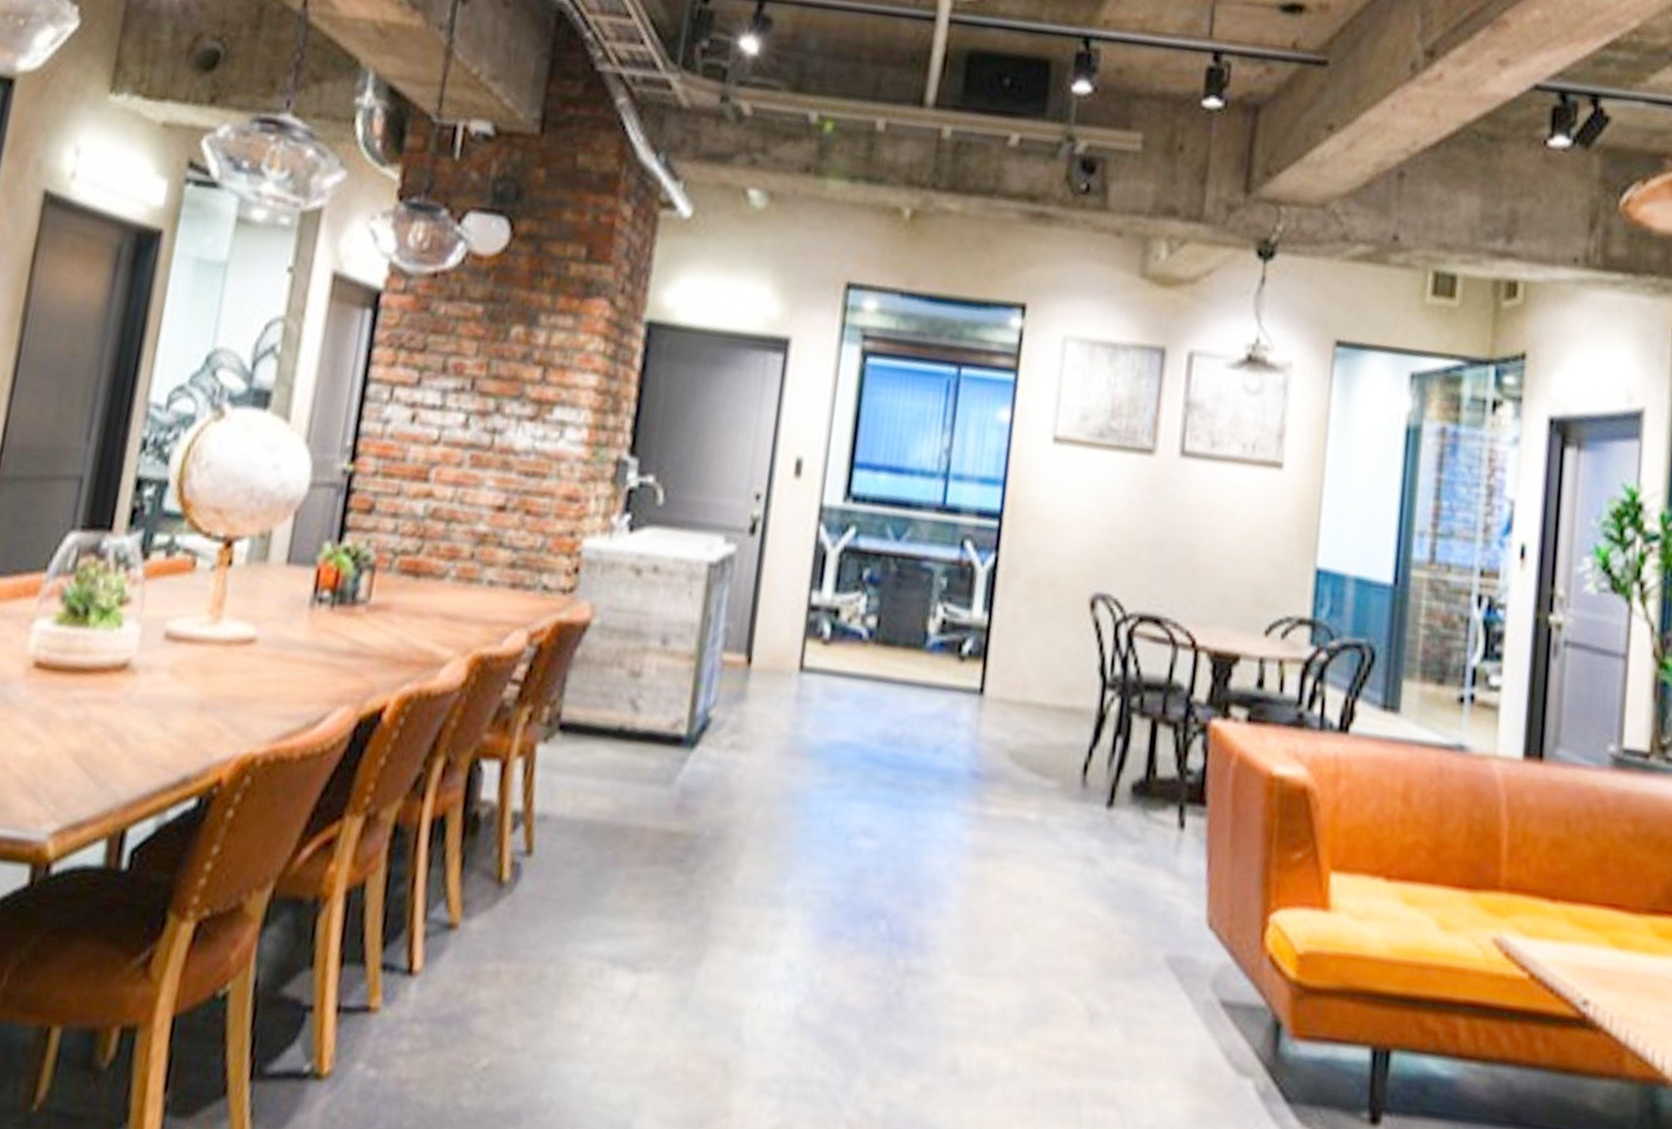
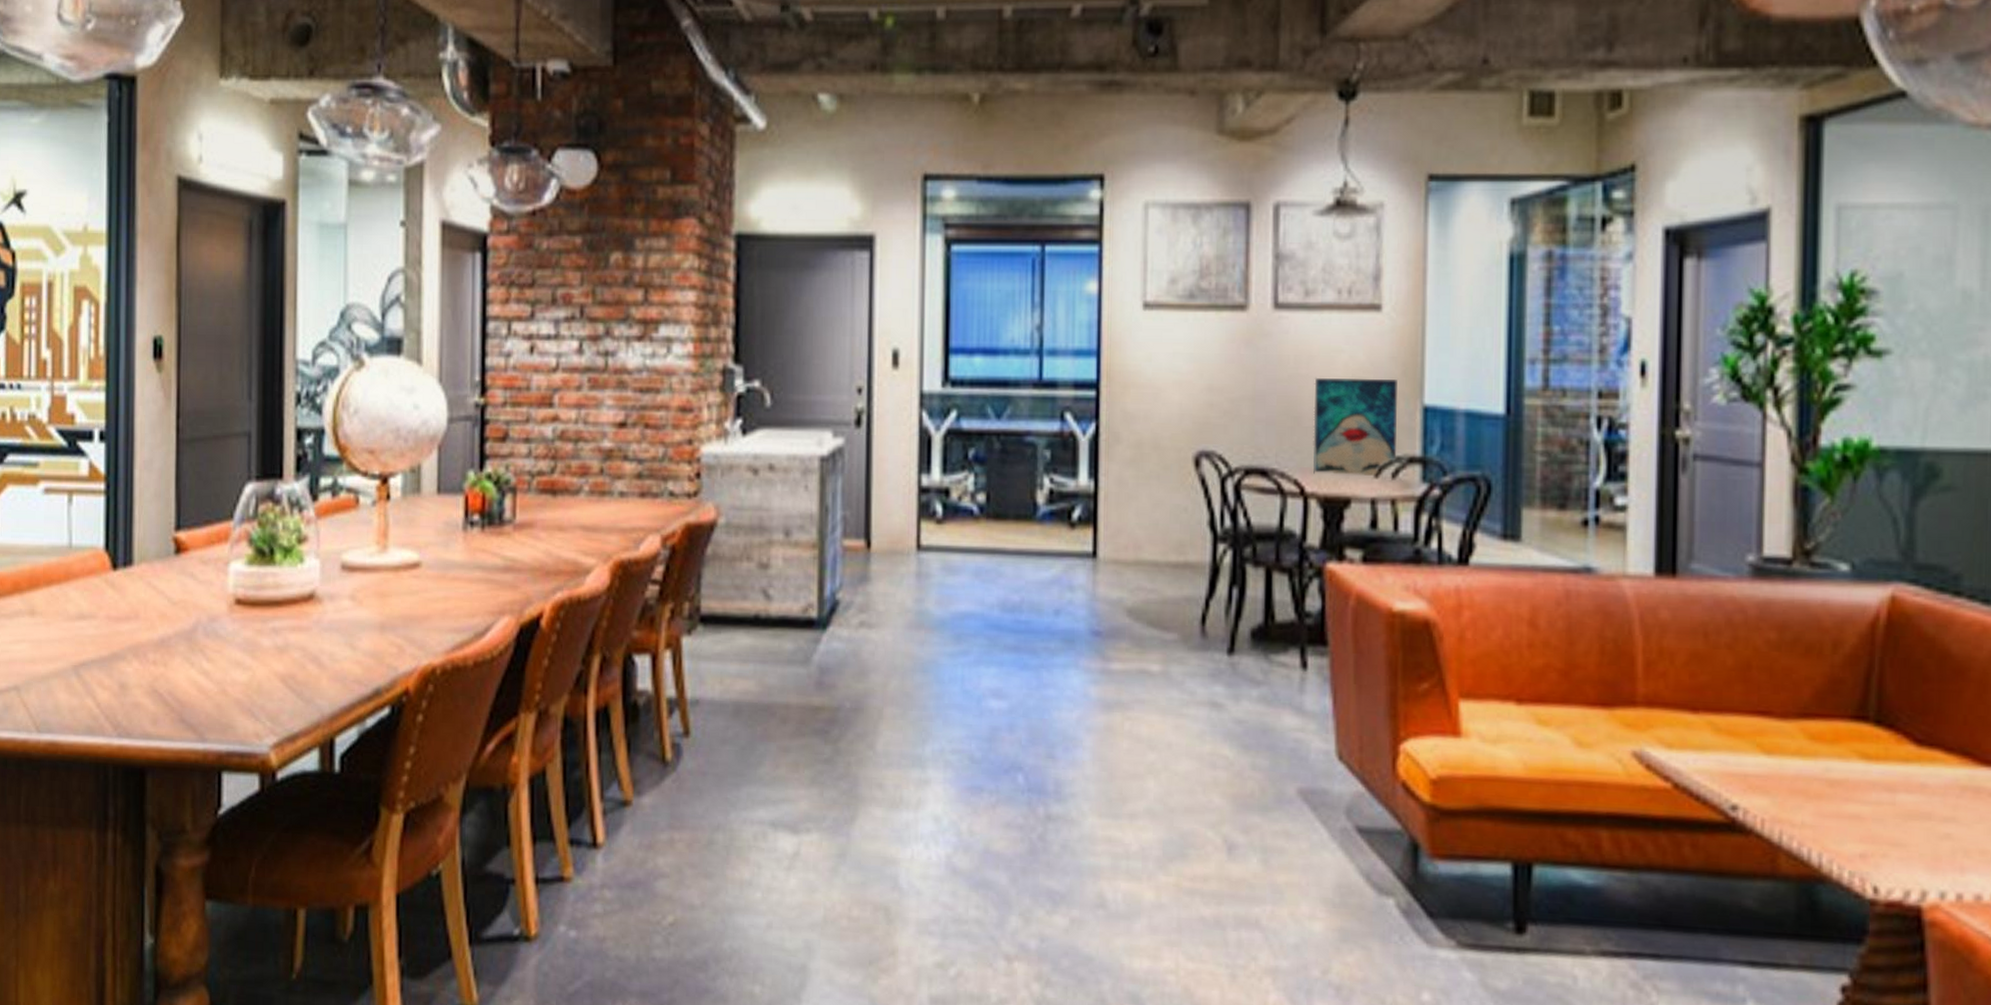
wall art: none [1206,530,1293,634] -> present [1313,378,1397,476]

